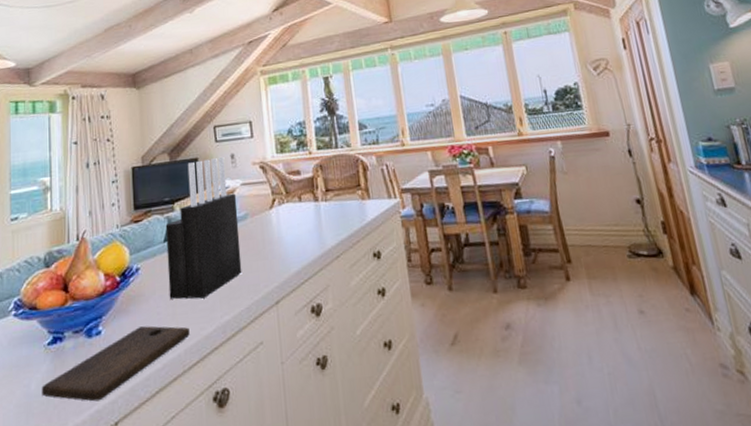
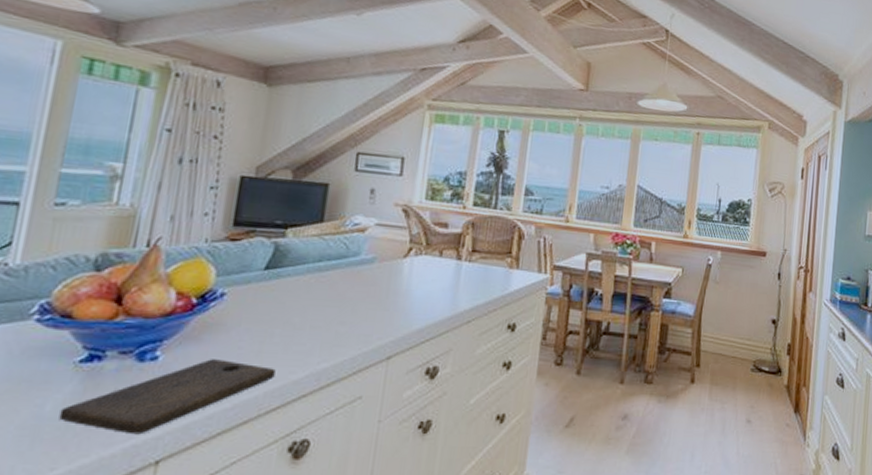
knife block: present [165,156,242,299] -> none [257,187,367,340]

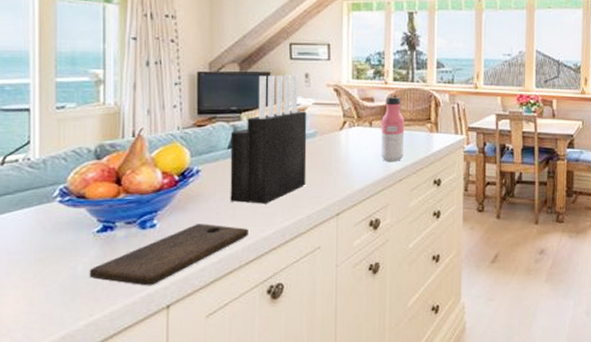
knife block: none [257,187,367,340] -> present [230,74,307,204]
water bottle: none [448,224,482,299] -> present [380,97,405,161]

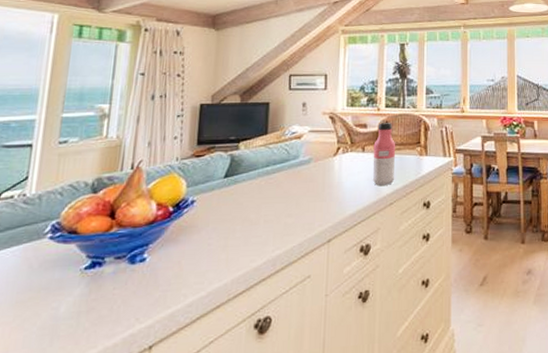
cutting board: present [89,224,248,286] -> none [71,255,239,326]
knife block: present [230,74,307,204] -> none [222,103,303,233]

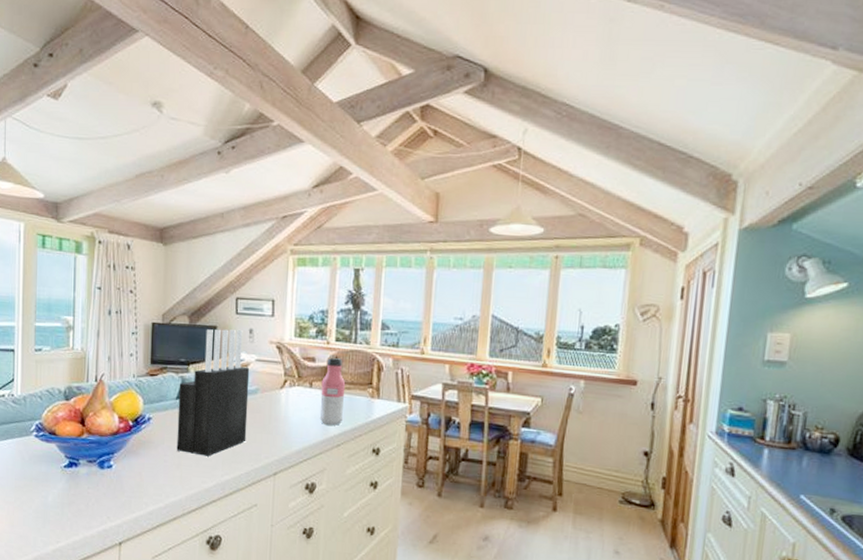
knife block: none [222,103,303,233] -> present [176,329,250,456]

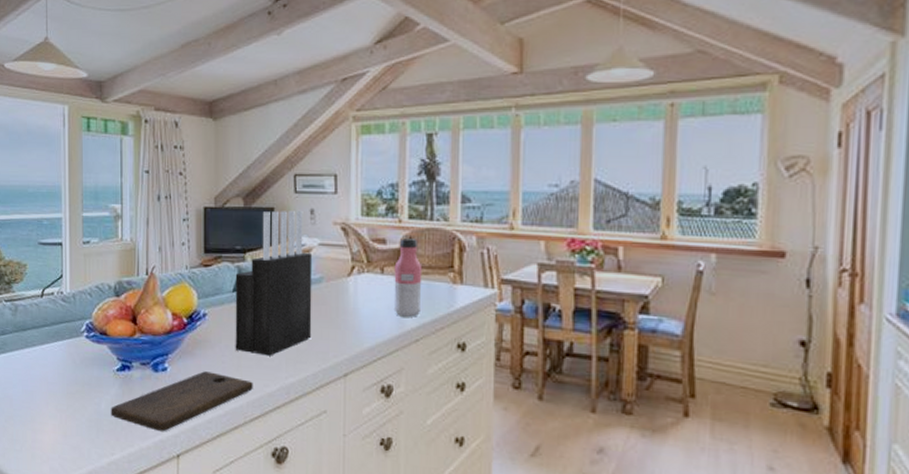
cutting board: none [57,469,192,523] -> present [111,371,253,432]

